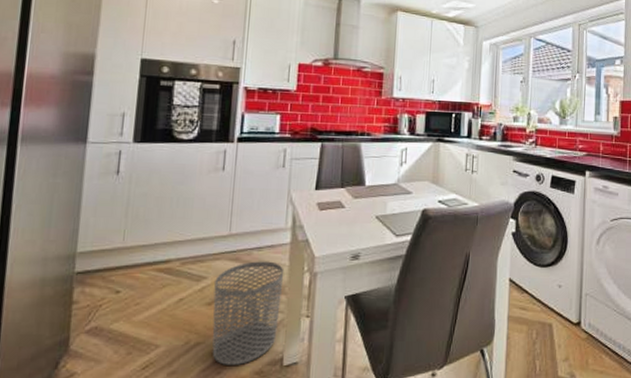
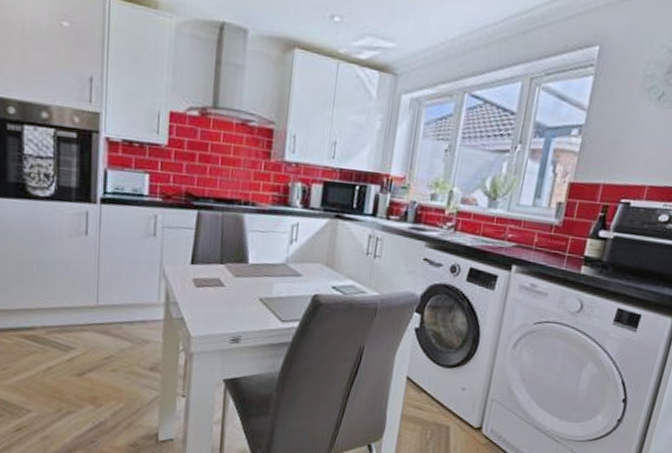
waste bin: present [212,261,284,365] -> none [83,335,158,436]

